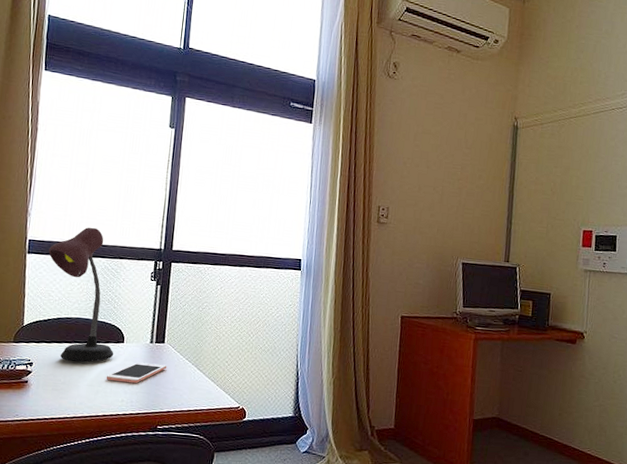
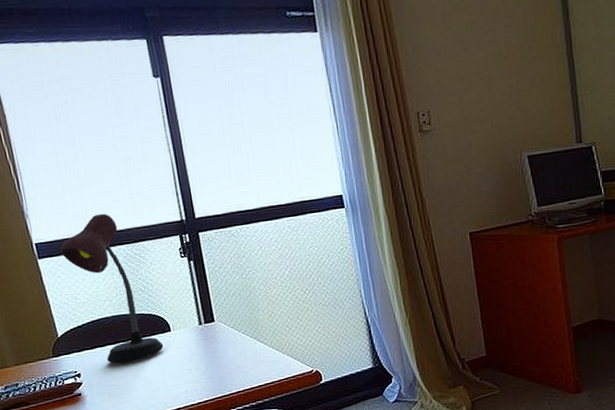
cell phone: present [106,362,167,384] -> none [162,344,224,374]

